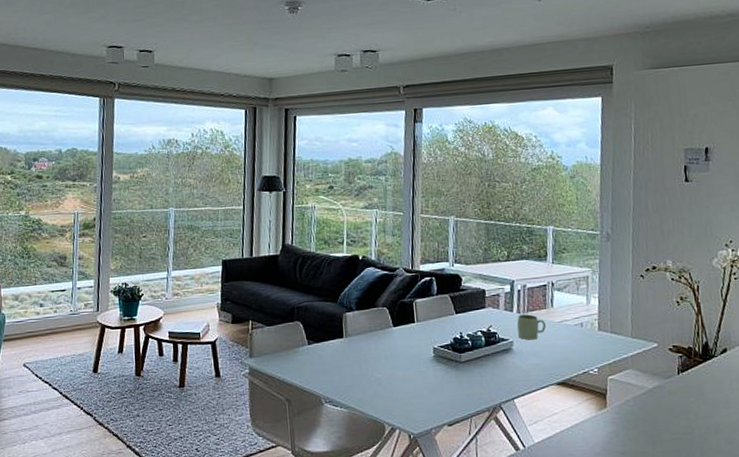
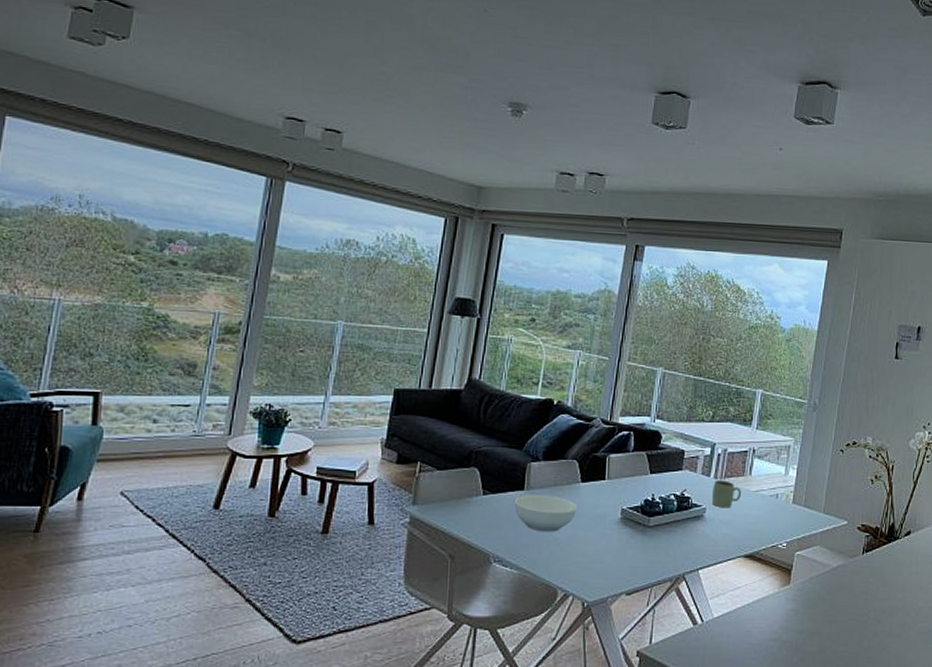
bowl: none [336,340,393,374] -> present [514,495,578,532]

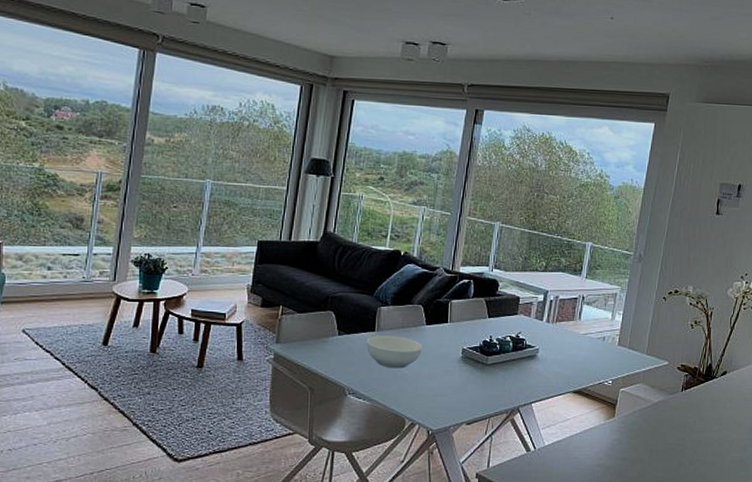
mug: present [711,480,742,508] -> none [543,324,572,349]

